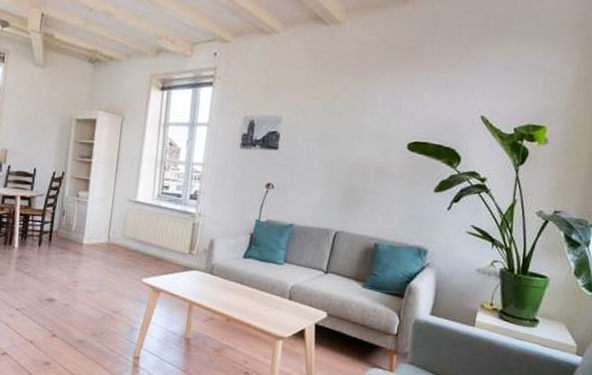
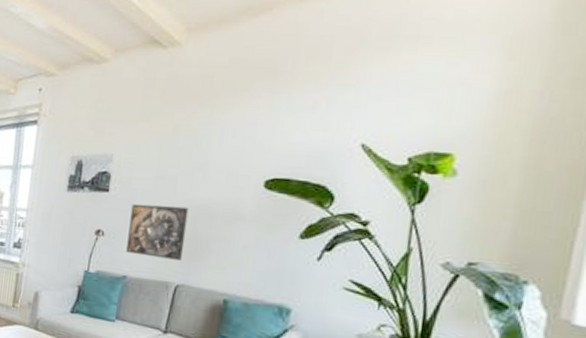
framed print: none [293,160,347,210] -> present [126,203,189,261]

